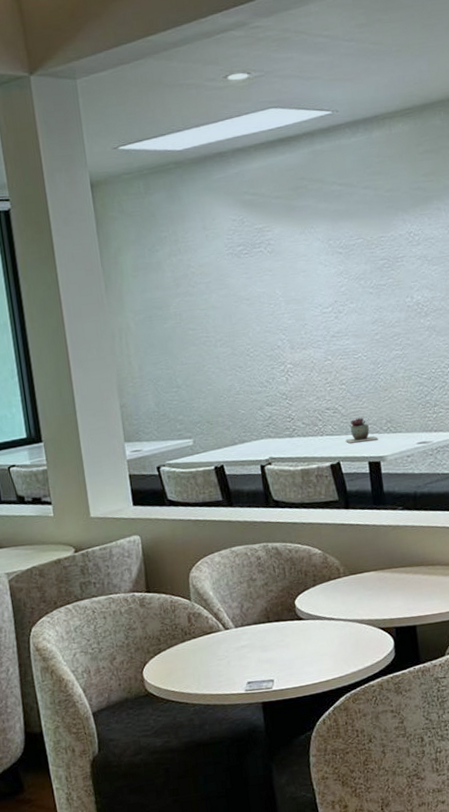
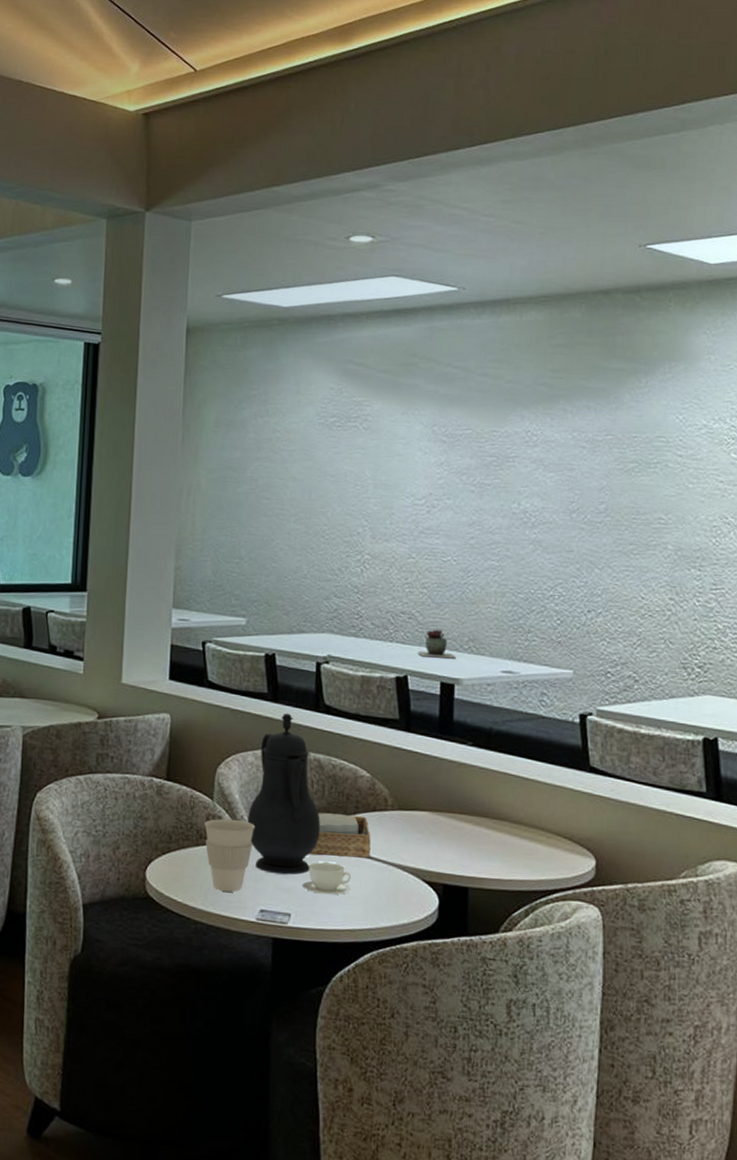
cup: none [186,612,232,675] -> present [204,819,255,892]
coffeepot: none [223,513,288,651] -> present [247,713,320,875]
teacup: none [279,630,320,658] -> present [302,862,351,895]
napkin holder: none [281,586,332,628] -> present [309,813,371,858]

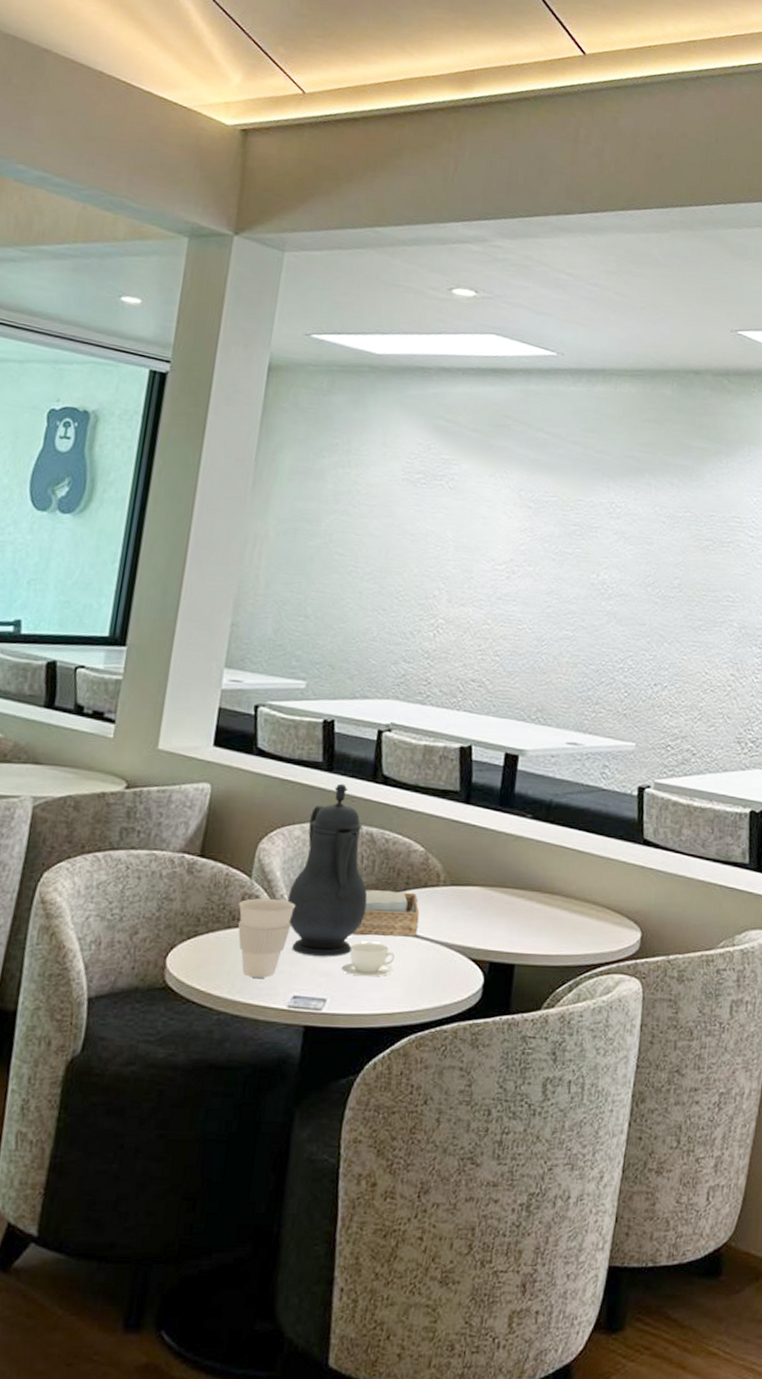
succulent plant: present [418,629,457,660] -> none [485,698,523,730]

